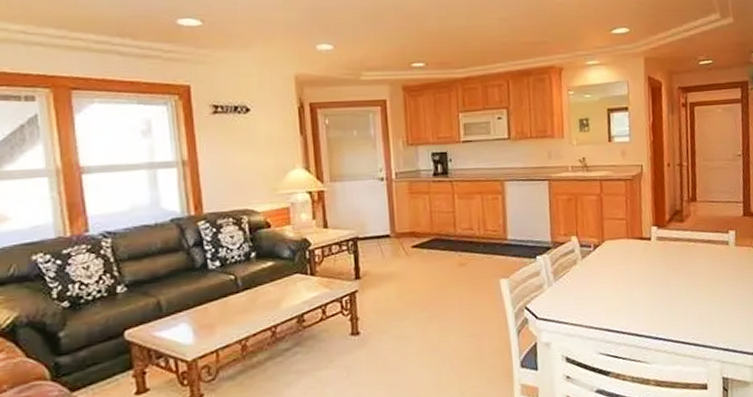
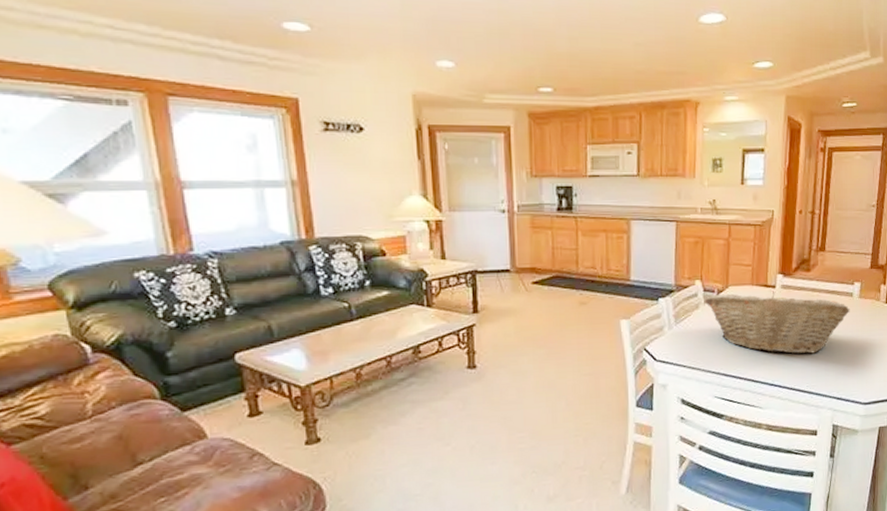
fruit basket: none [582,242,728,306] -> present [705,290,850,354]

